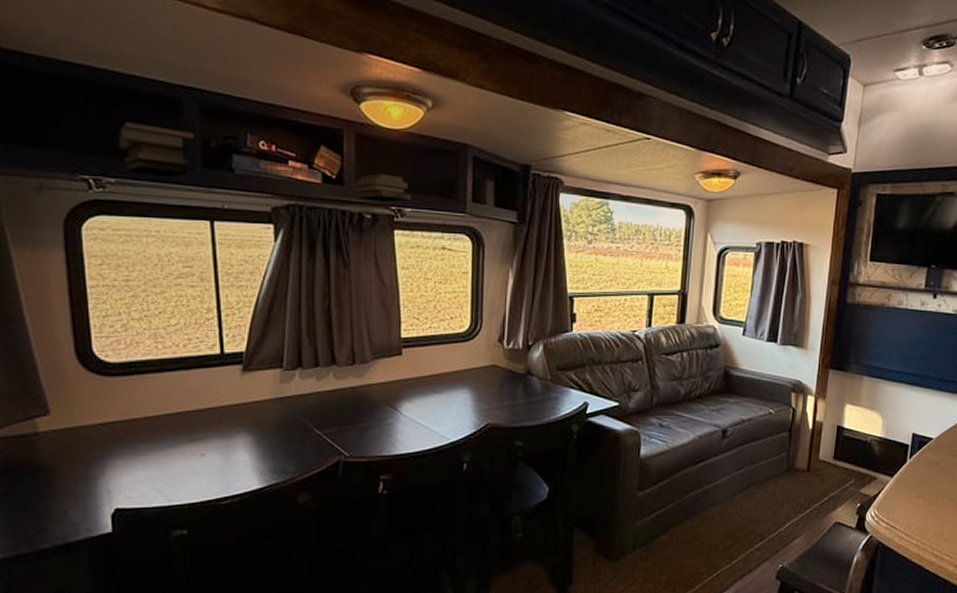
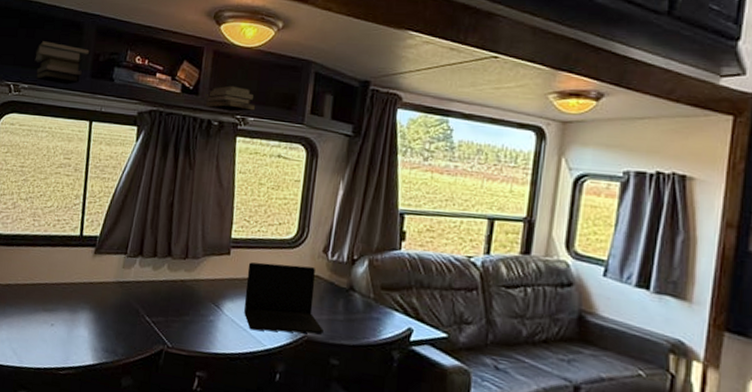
laptop: none [423,358,506,426] -> present [244,262,324,334]

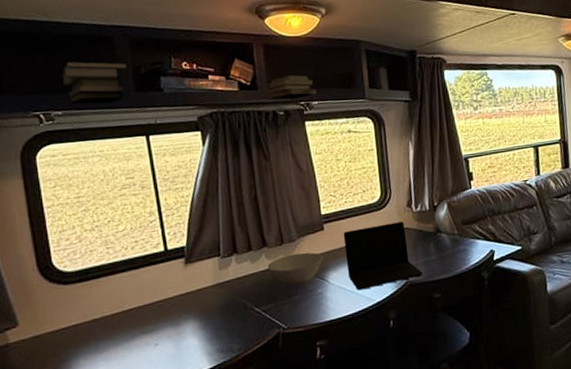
bowl: none [167,271,224,306] -> present [267,252,324,286]

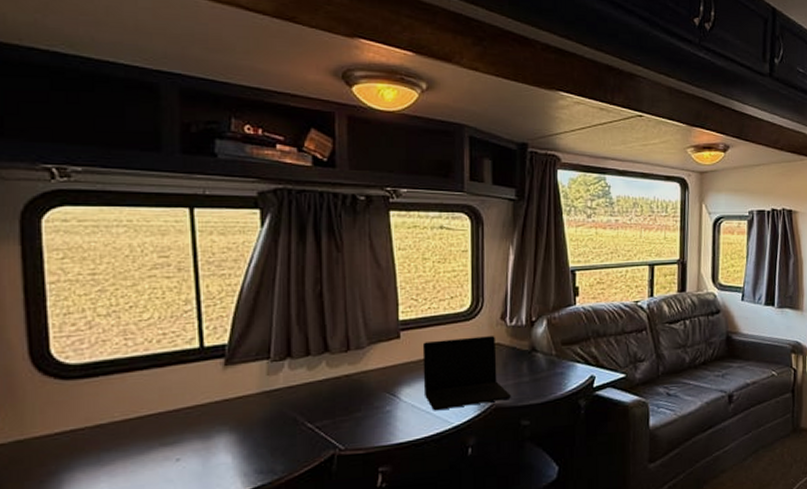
books: present [61,61,127,105] -> none [86,108,173,164]
books: present [264,74,318,100] -> none [344,155,408,184]
bowl: present [267,252,324,286] -> none [327,362,397,401]

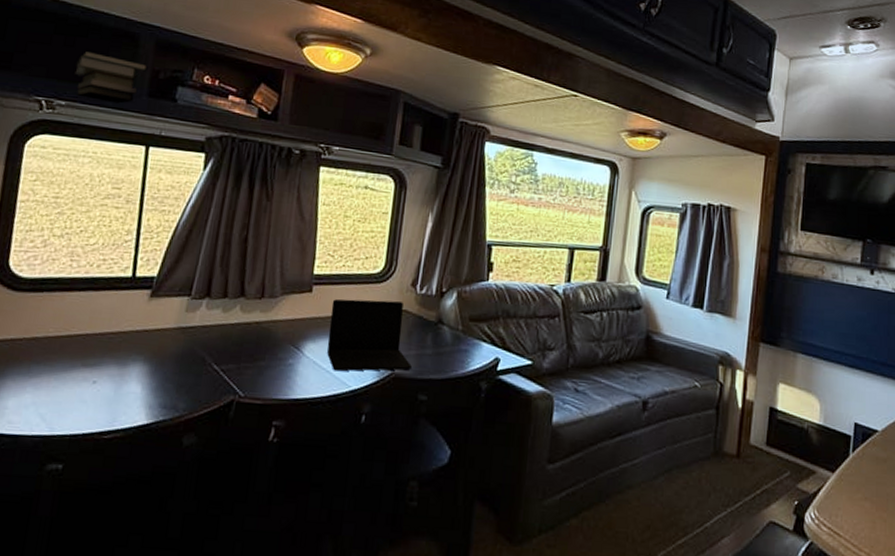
books: none [86,108,173,164] -> present [74,52,147,104]

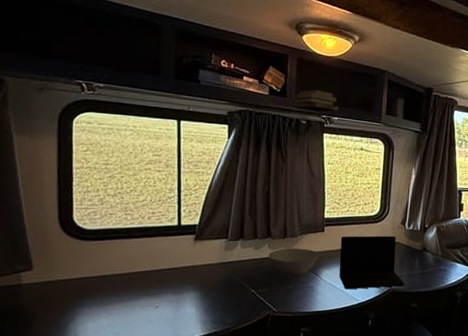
books: present [74,52,147,104] -> none [108,41,170,85]
bowl: none [239,311,305,350] -> present [268,248,320,276]
books: none [284,111,342,140] -> present [292,89,339,112]

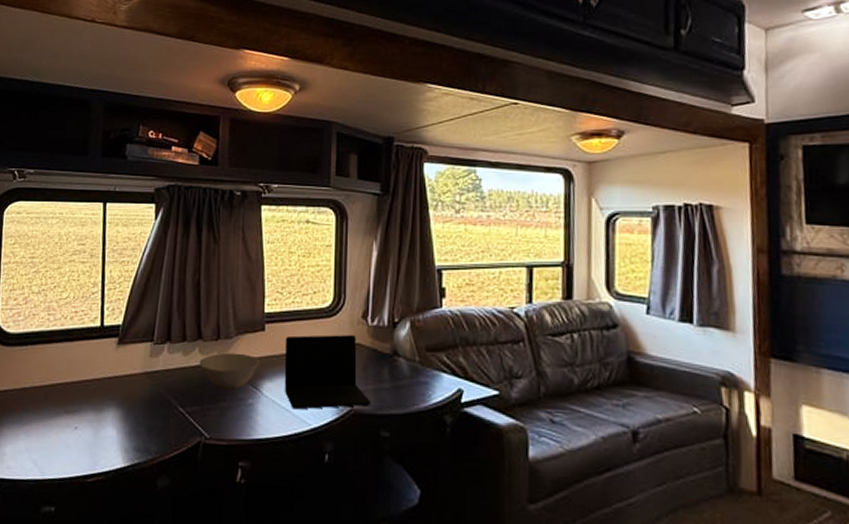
books: present [292,89,339,112] -> none [224,153,279,180]

